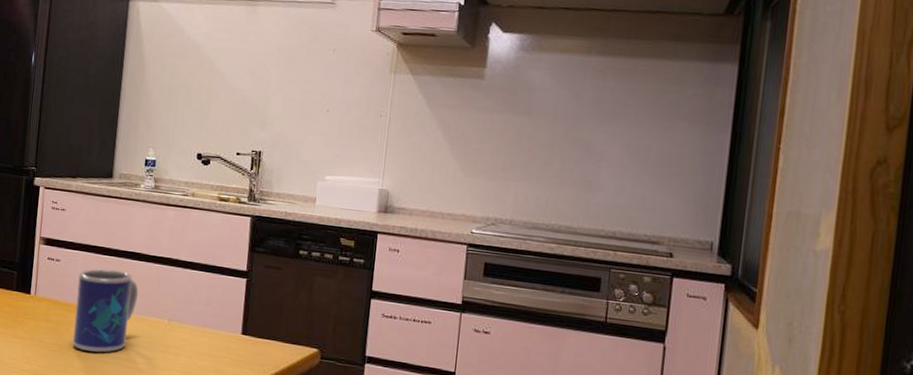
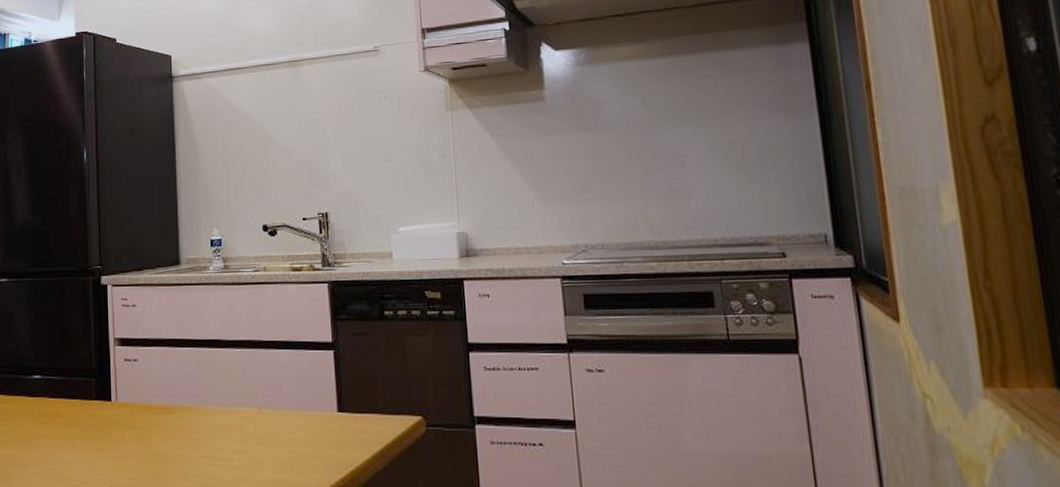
mug: present [72,269,139,353] -> none [159,362,223,454]

